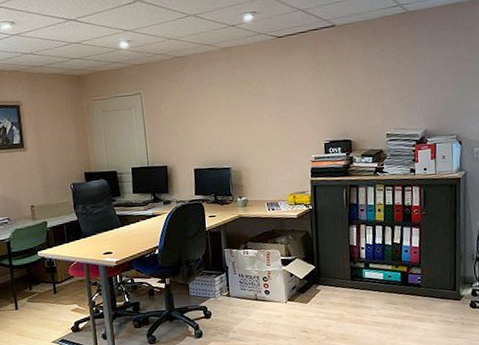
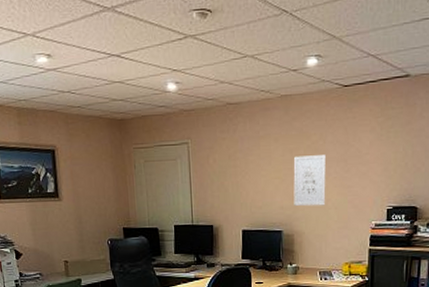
wall art: none [237,98,269,145] -> present [293,155,326,207]

